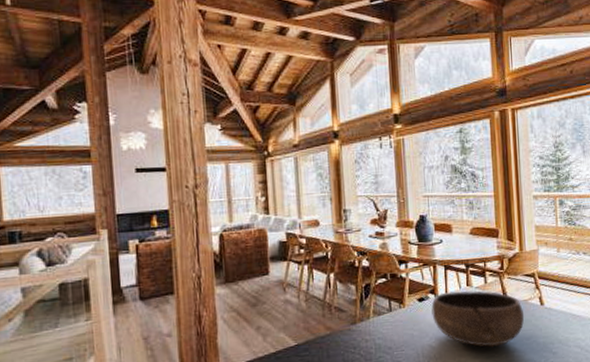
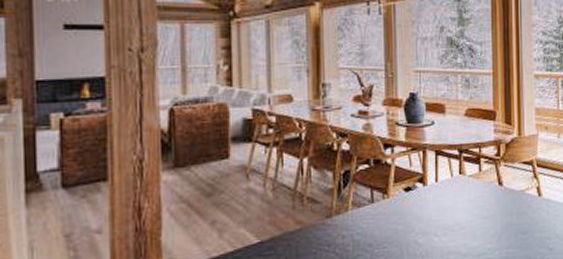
bowl: present [431,290,525,348] -> none [419,179,521,244]

